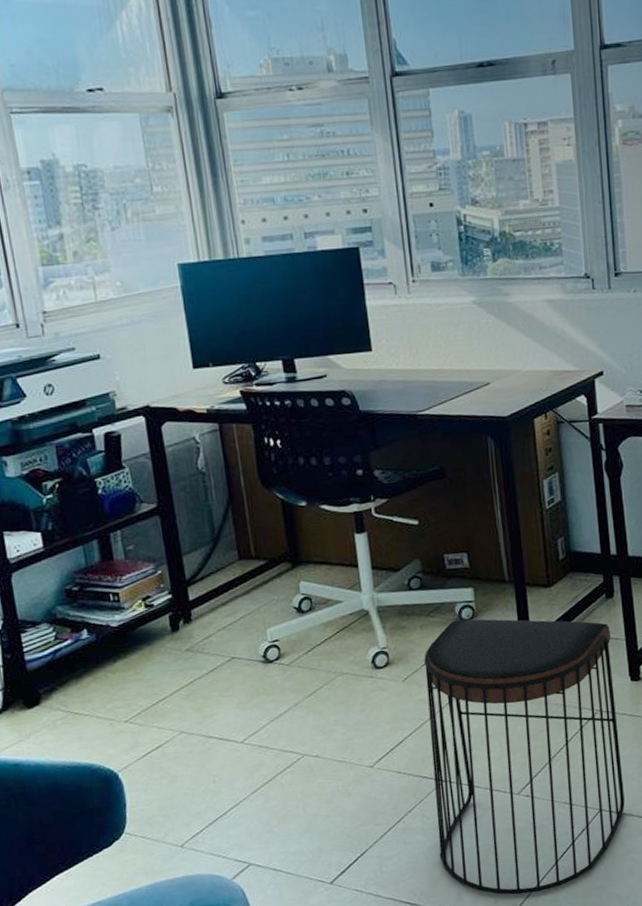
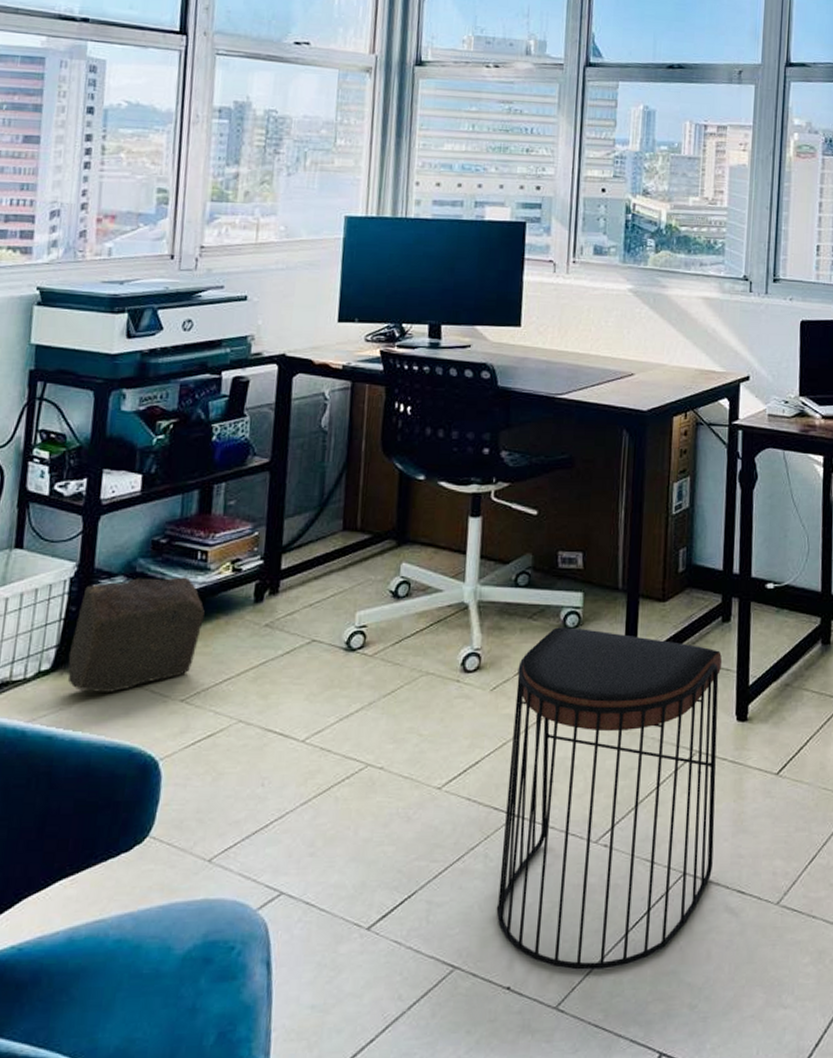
rock: none [14,617,129,724] -> present [67,577,205,692]

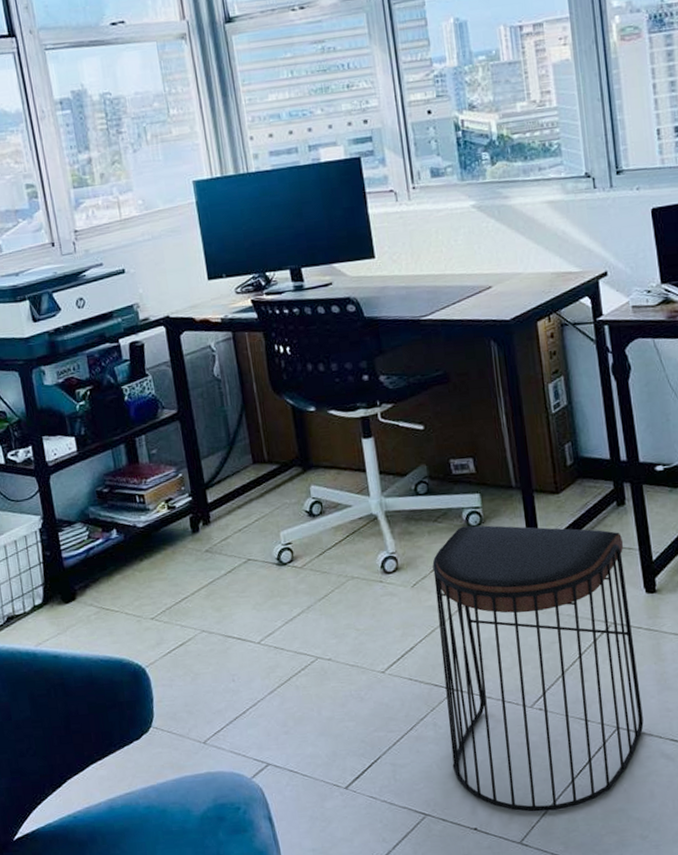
rock: present [67,577,205,692] -> none [52,518,154,618]

